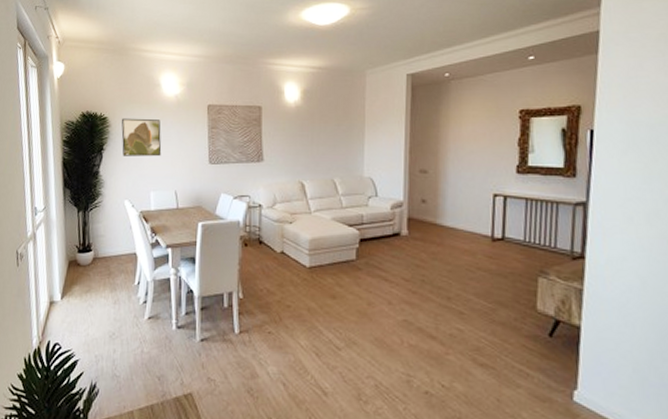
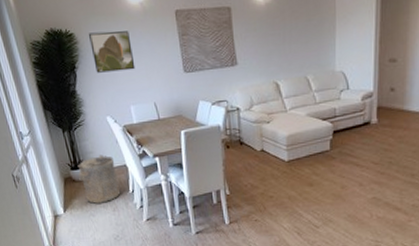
laundry hamper: none [84,239,126,293] -> present [77,154,121,204]

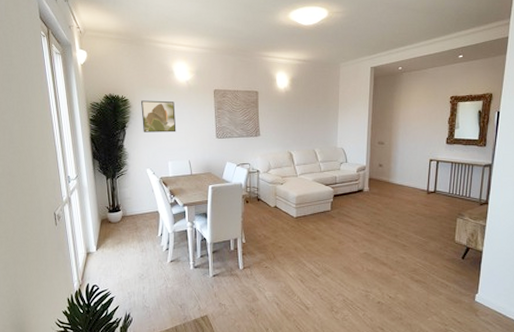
laundry hamper: present [77,154,121,204] -> none [115,201,150,244]

